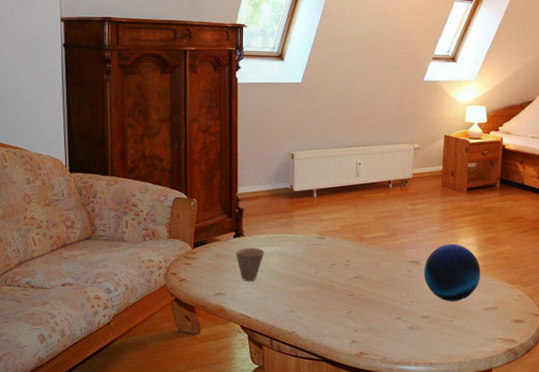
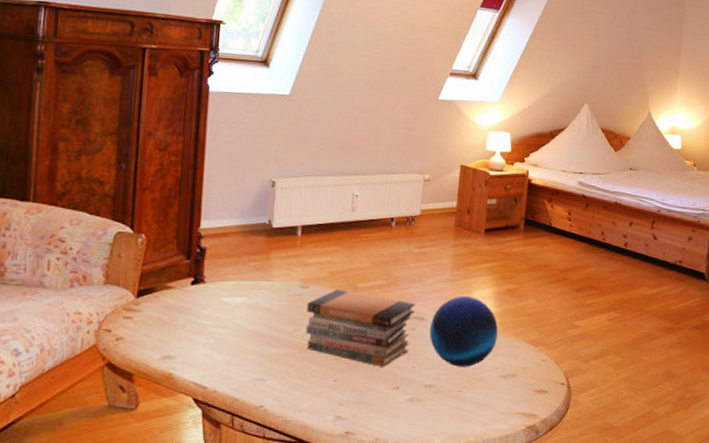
cup: present [235,248,264,282] -> none [192,298,230,341]
book stack: none [324,239,411,301] -> present [305,288,415,367]

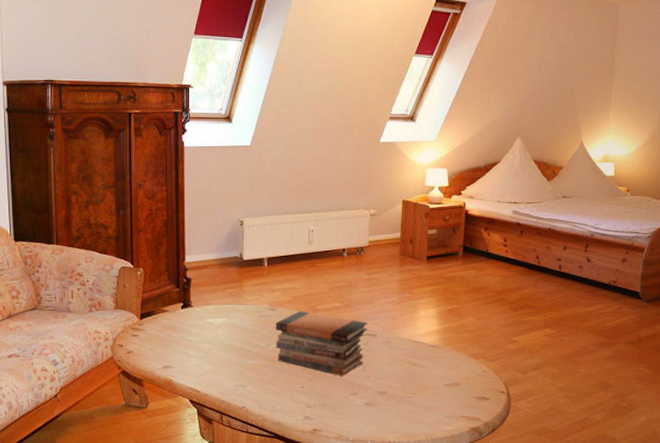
decorative orb: present [429,295,498,367] -> none [381,315,441,377]

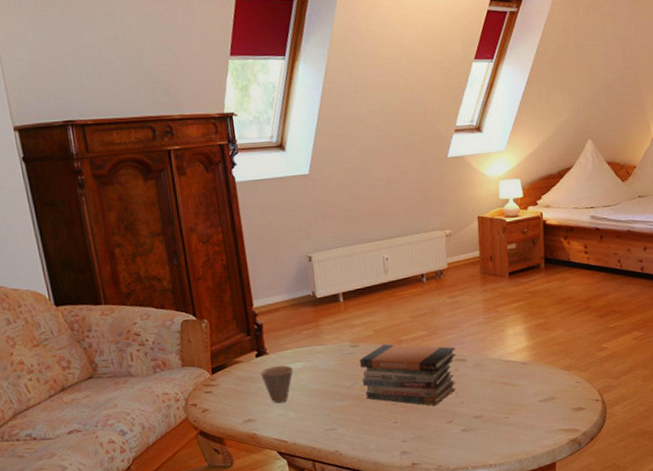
cup: none [184,319,213,354] -> present [260,365,293,404]

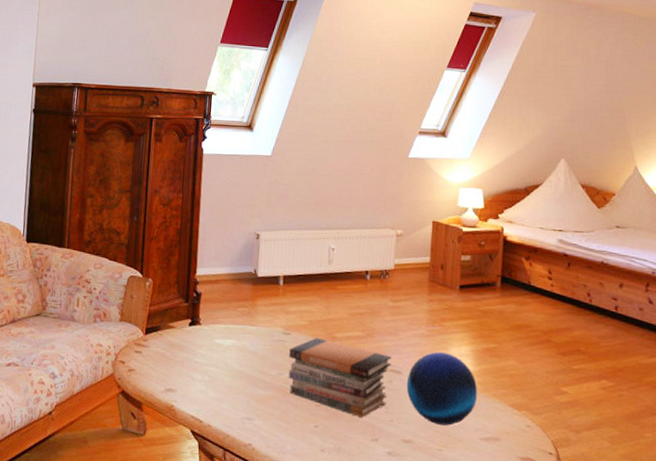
cup: present [260,365,293,404] -> none [190,338,222,379]
decorative orb: none [471,334,533,398] -> present [406,351,477,426]

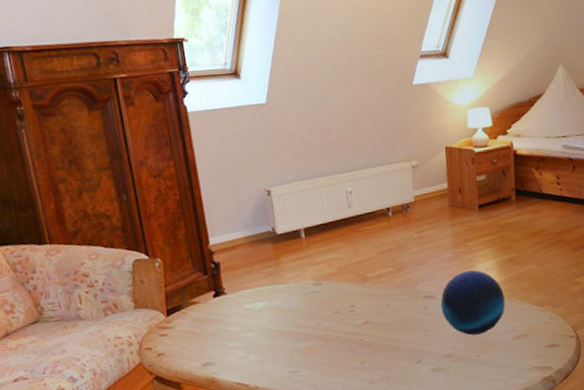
book stack: present [288,337,392,417] -> none [323,281,425,346]

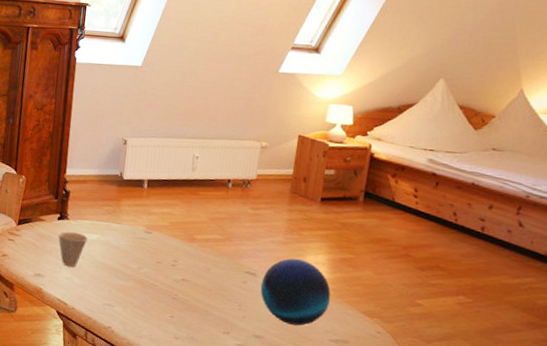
cup: none [218,305,254,346] -> present [58,231,87,267]

